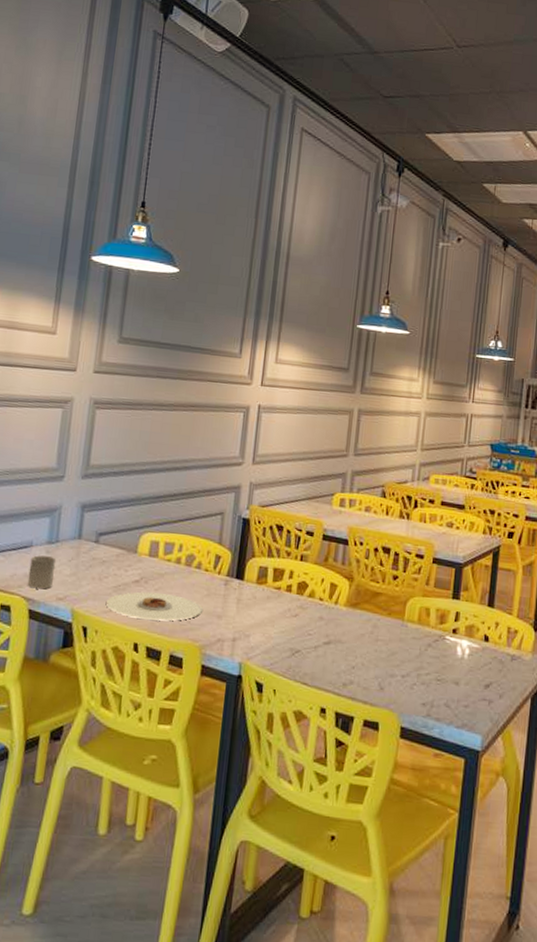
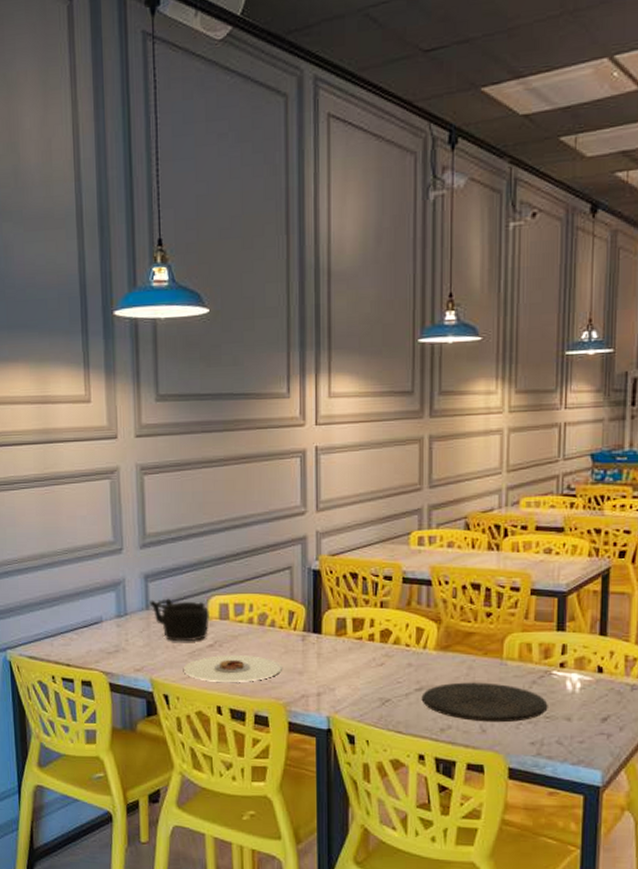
cup: present [27,555,56,590] -> none [102,630,128,662]
teapot: none [82,529,140,575] -> present [149,598,209,642]
plate: none [328,639,440,682] -> present [421,682,548,723]

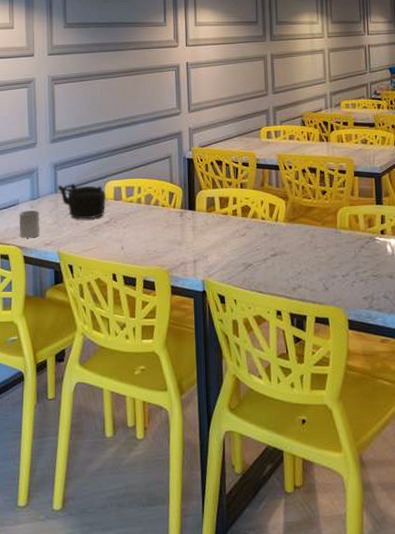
cup: none [102,630,128,662] -> present [19,210,39,238]
plate: present [183,655,282,682] -> none [84,230,165,253]
plate: present [421,682,548,723] -> none [276,248,375,282]

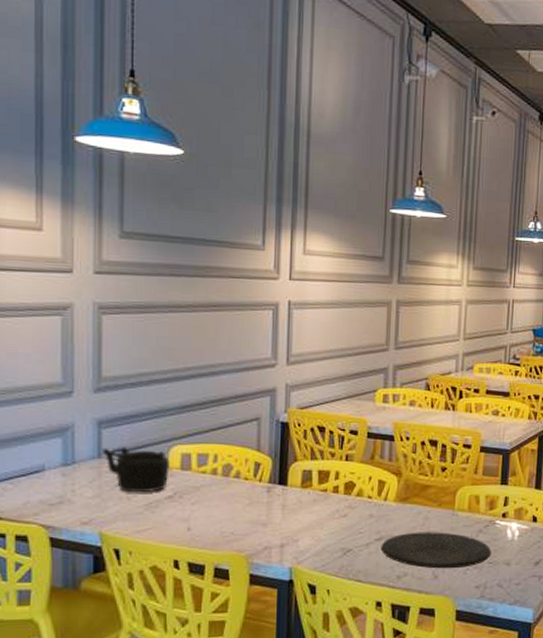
cup: present [19,210,39,238] -> none [44,479,74,515]
plate: none [276,248,375,282] -> present [381,532,492,569]

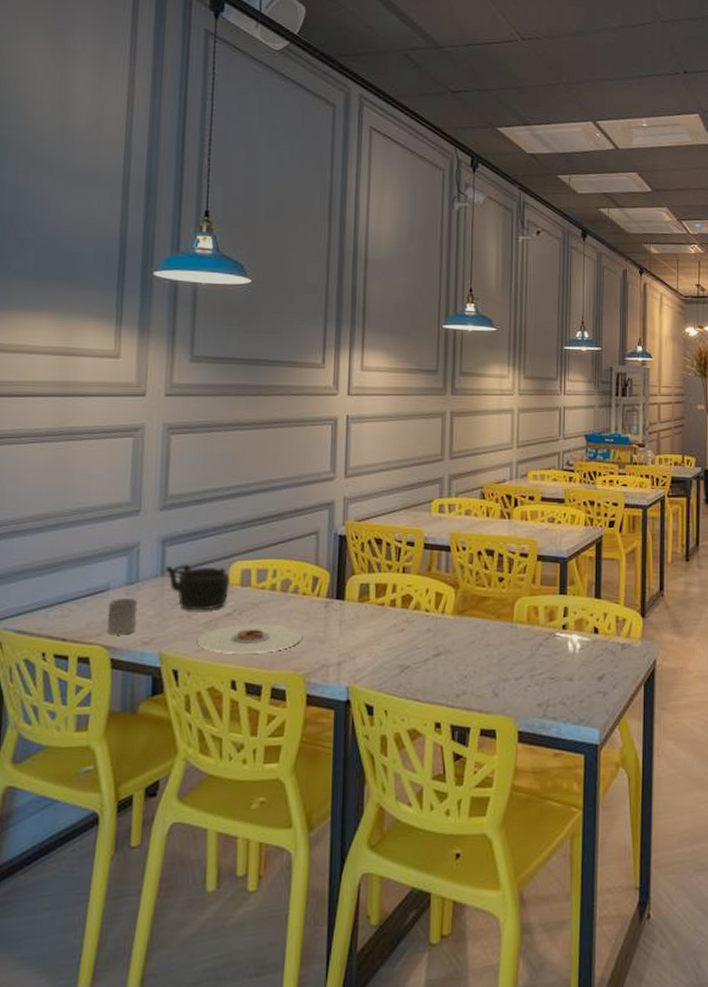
cup: none [44,479,74,515] -> present [107,598,137,635]
plate: none [137,507,246,535] -> present [196,624,303,654]
plate: present [381,532,492,569] -> none [439,646,553,686]

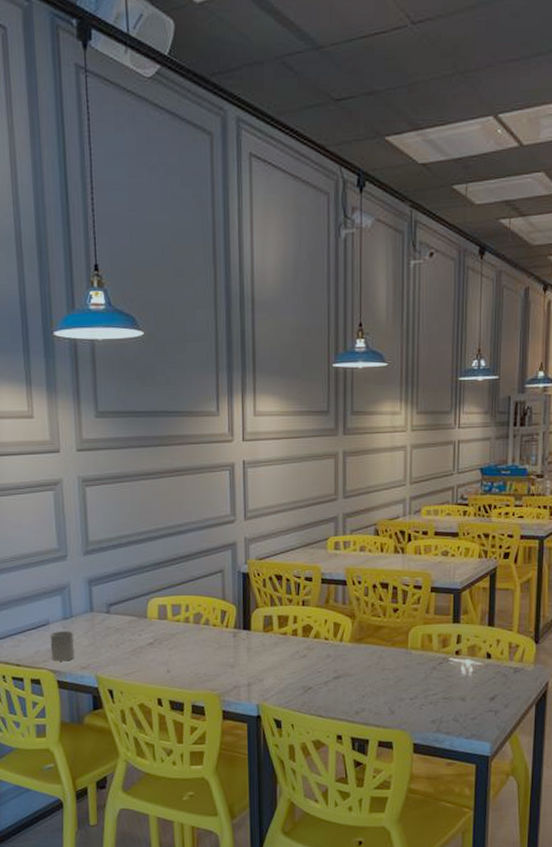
teapot: present [165,564,230,611] -> none [93,601,149,641]
plate: present [196,624,303,654] -> none [126,652,216,676]

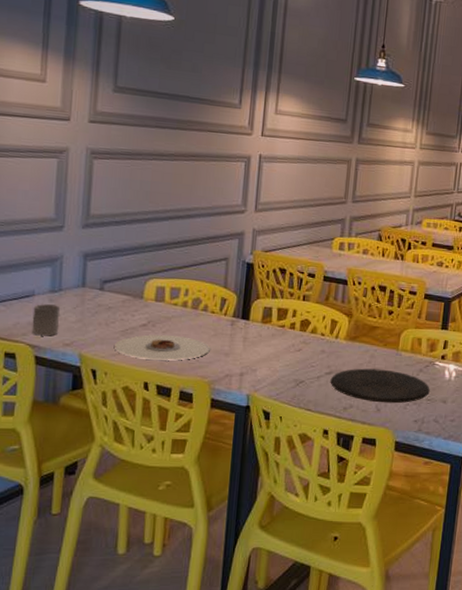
plate: none [126,652,216,676] -> present [113,334,210,361]
plate: none [339,670,446,705] -> present [330,368,430,404]

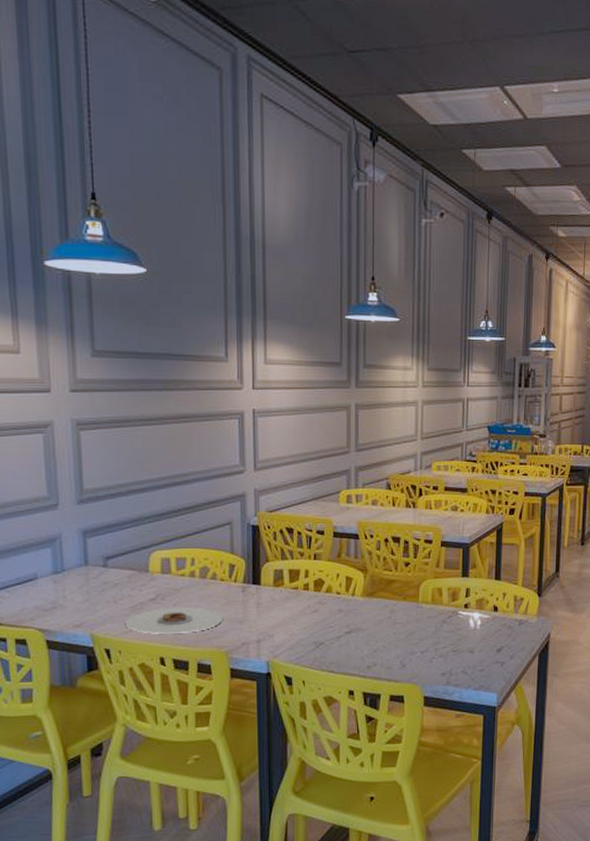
cup: present [31,304,60,336] -> none [38,586,66,620]
plate: present [330,368,430,404] -> none [351,623,455,659]

